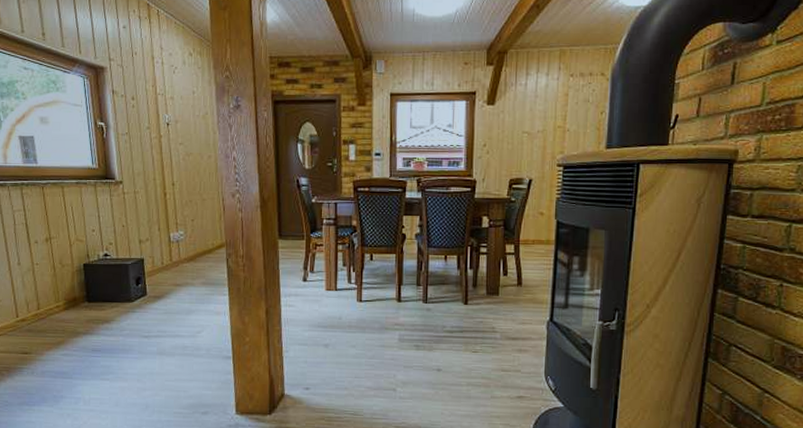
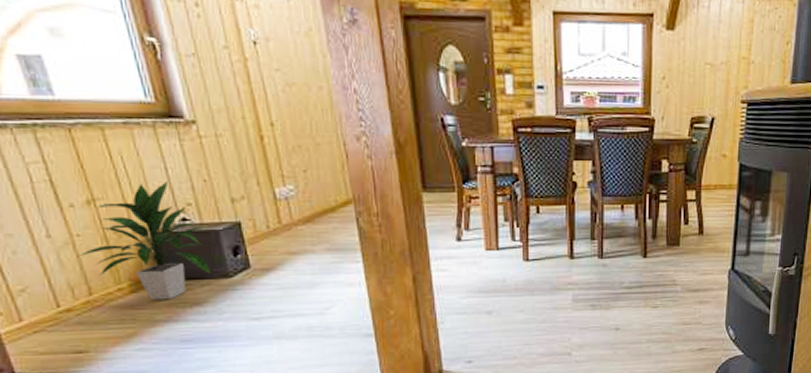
indoor plant: none [34,225,121,317] -> present [77,180,210,300]

